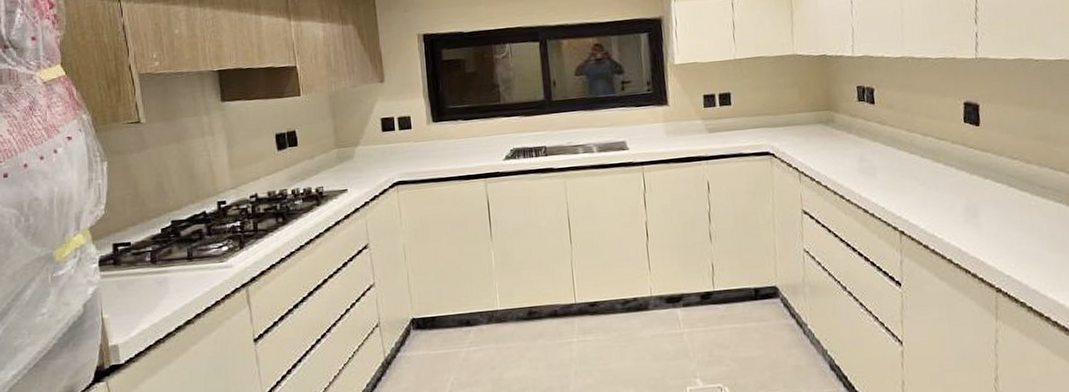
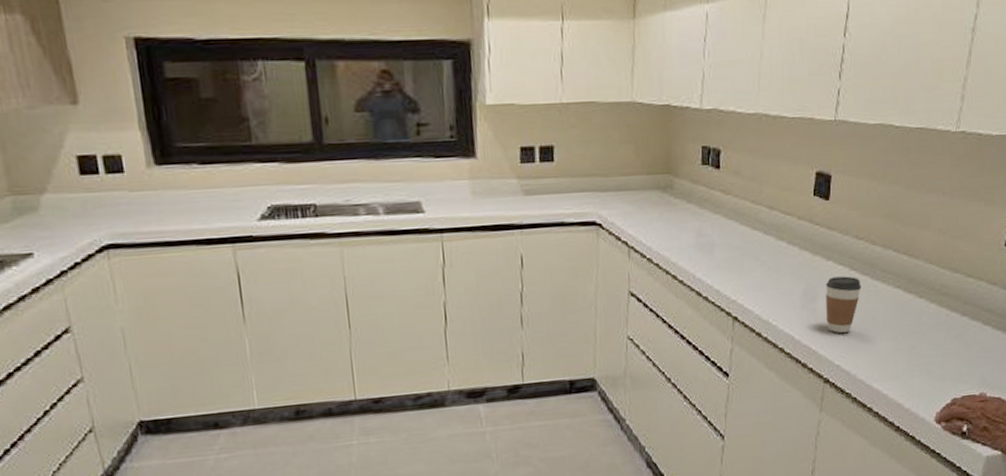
coffee cup: none [986,192,1022,245] -> present [826,276,861,333]

